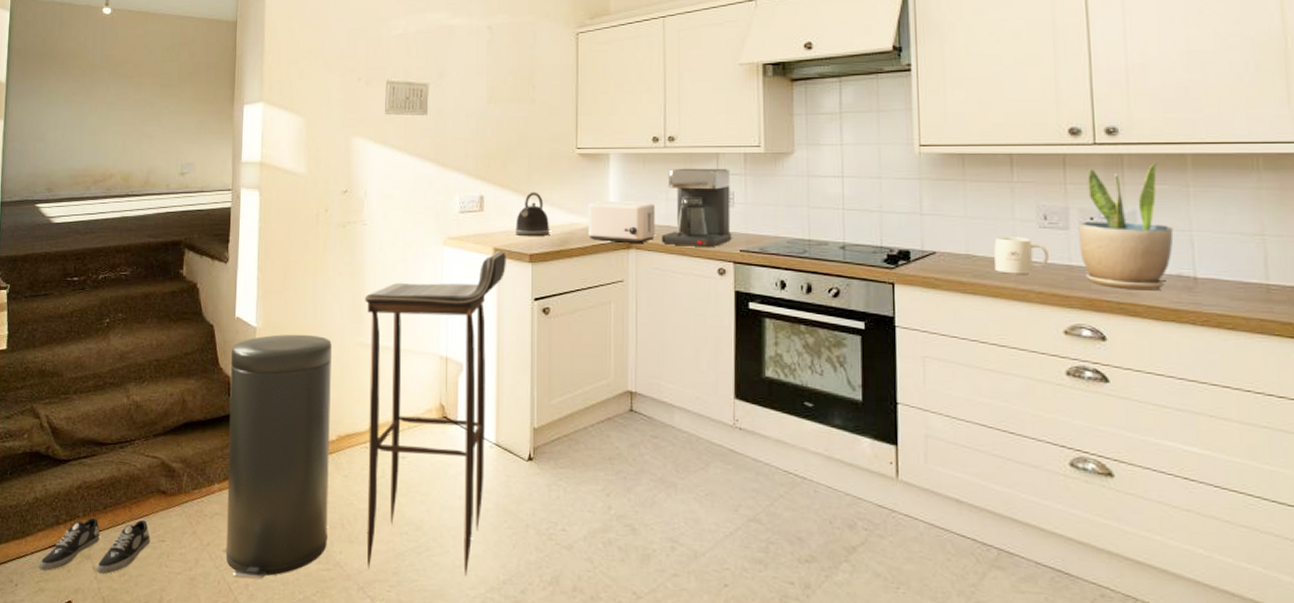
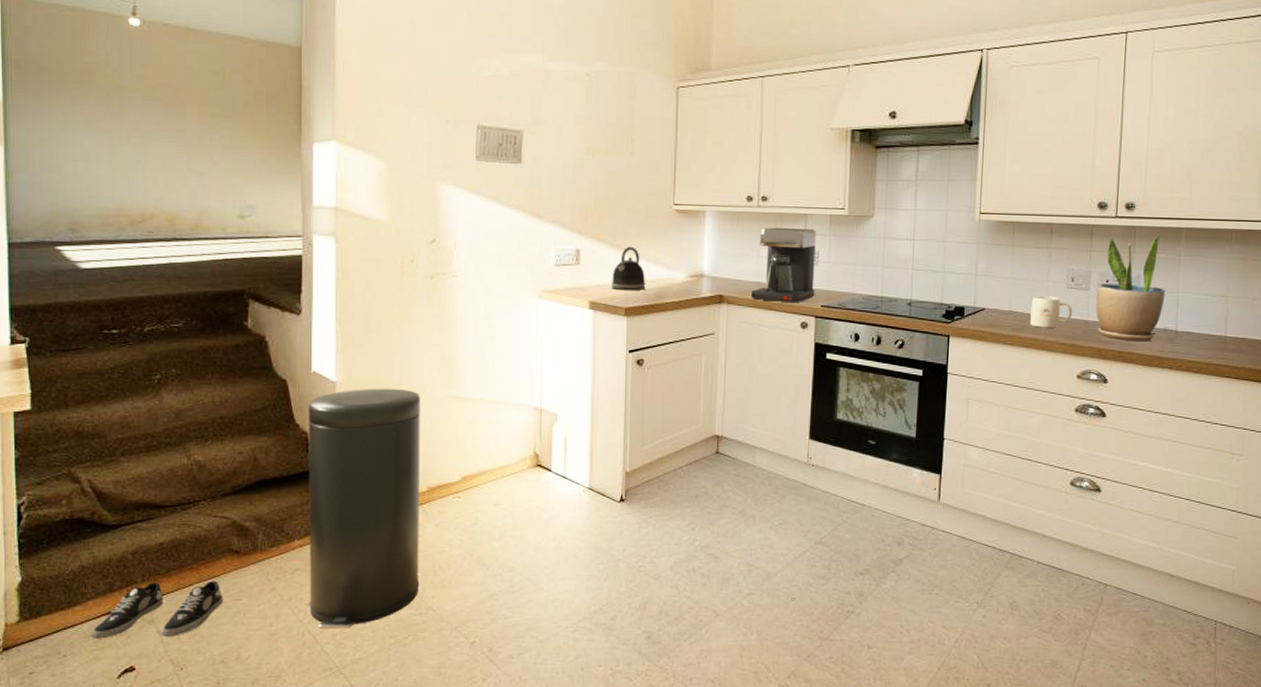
bar stool: present [365,250,506,577] -> none [456,303,602,611]
toaster: present [588,200,655,244] -> none [683,256,746,299]

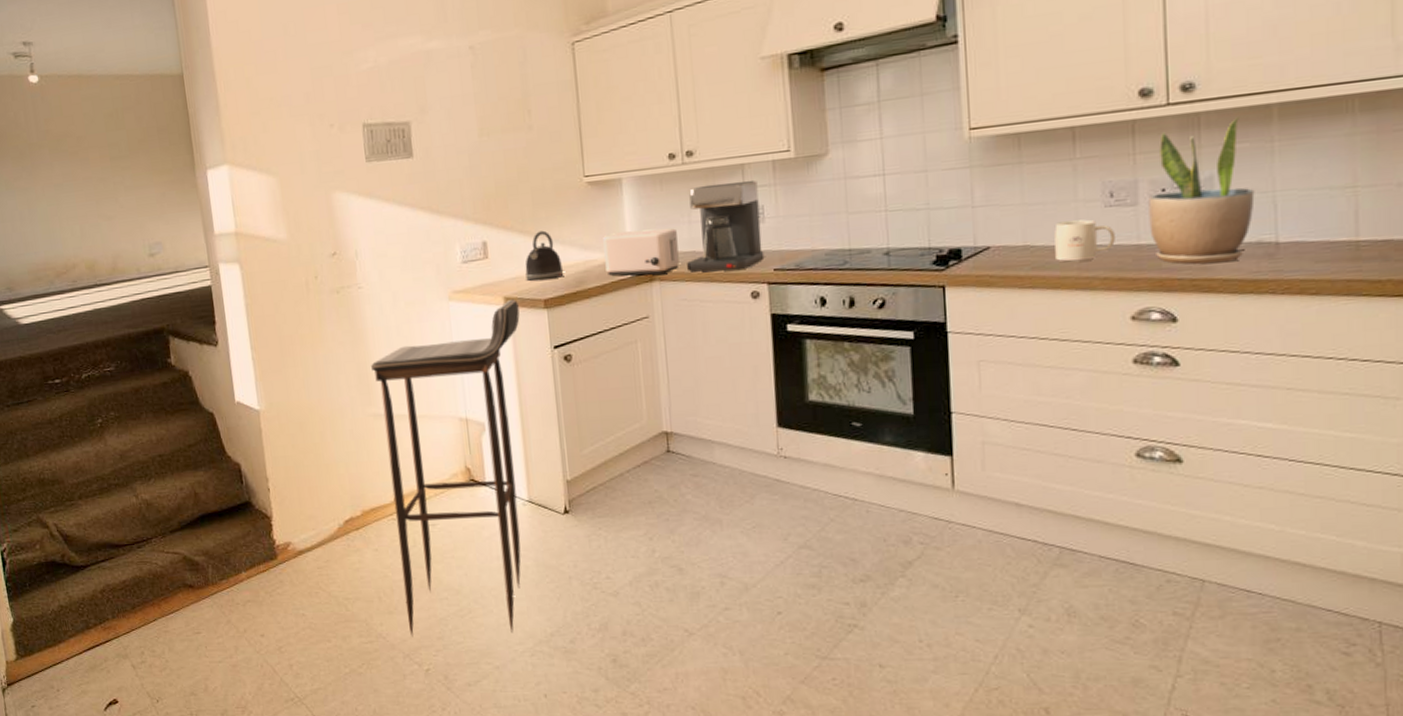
shoe: present [91,581,224,639] -> none [76,616,186,674]
pedal bin: present [308,388,420,629] -> none [236,411,367,660]
bar stool: none [456,303,602,611] -> present [371,298,521,637]
toaster: none [683,256,746,299] -> present [603,228,679,277]

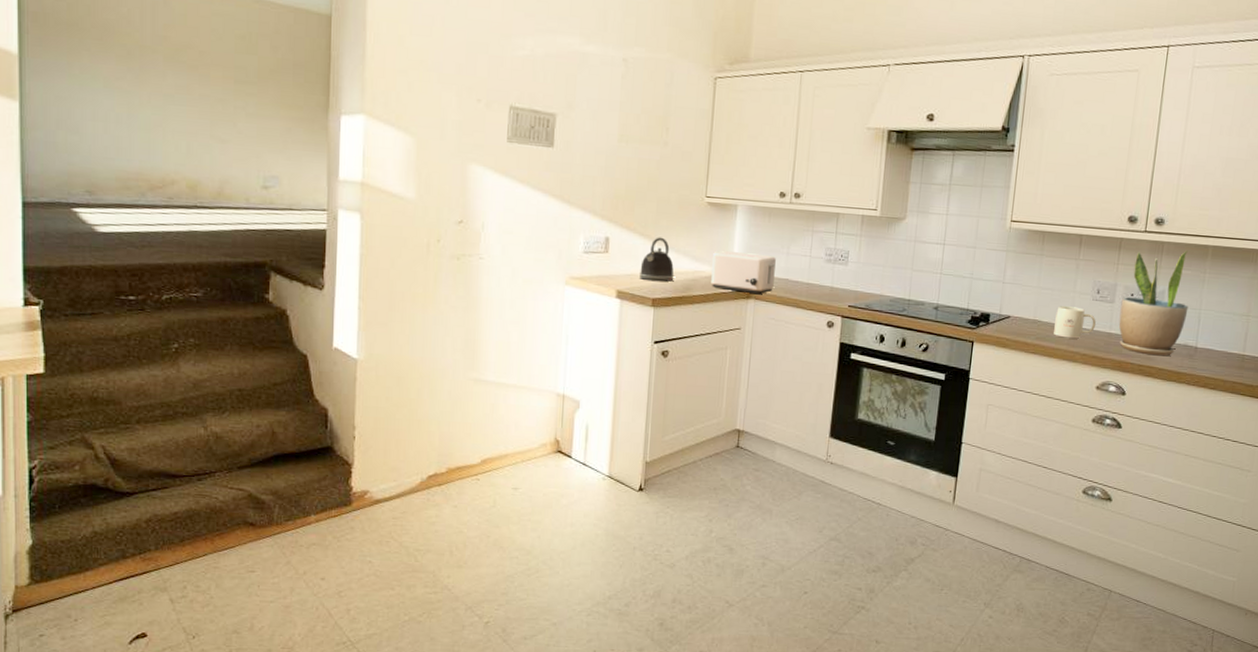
bar stool: present [371,298,521,637] -> none [475,293,629,594]
coffee maker: present [687,181,765,272] -> none [779,224,847,302]

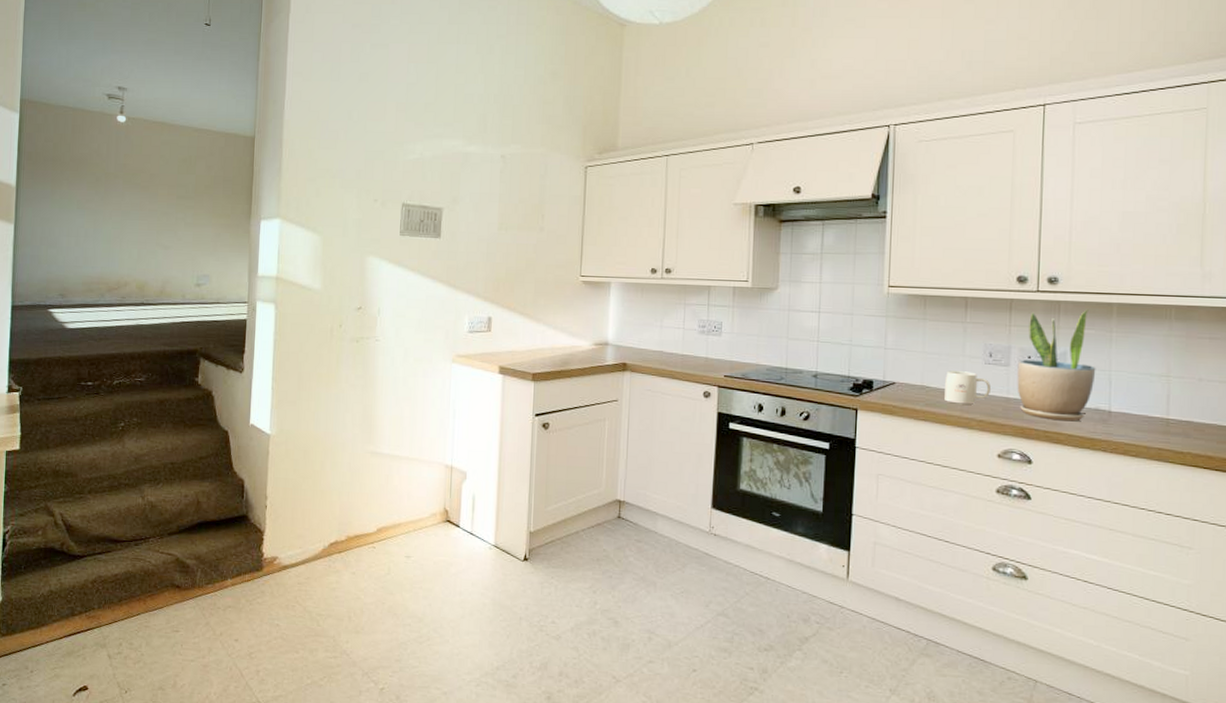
kettle: present [640,237,674,282] -> none [520,315,553,357]
toaster: present [711,250,776,295] -> none [588,325,650,367]

